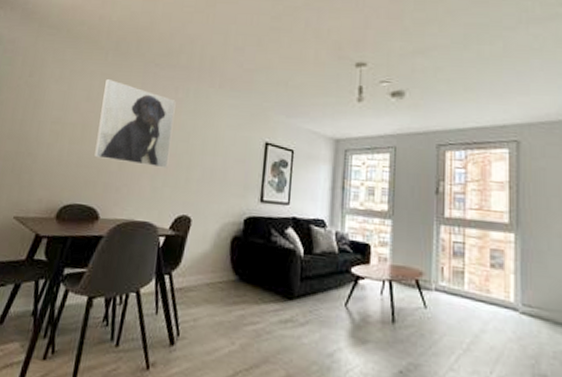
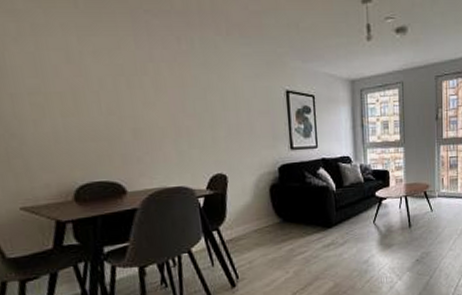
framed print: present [94,79,176,169] -> none [85,33,190,131]

